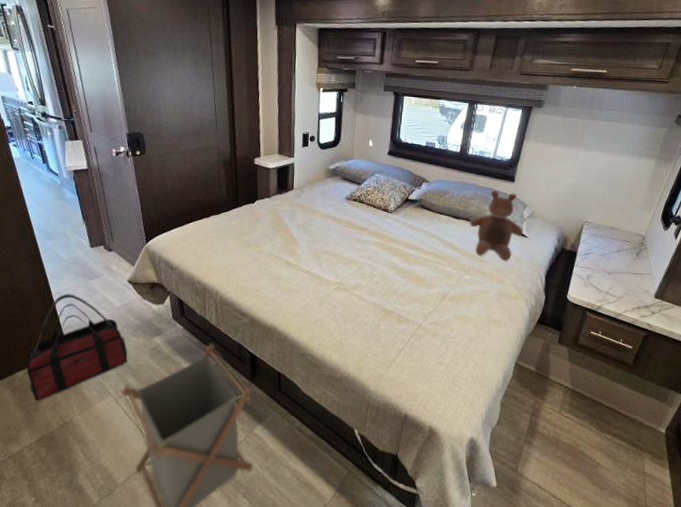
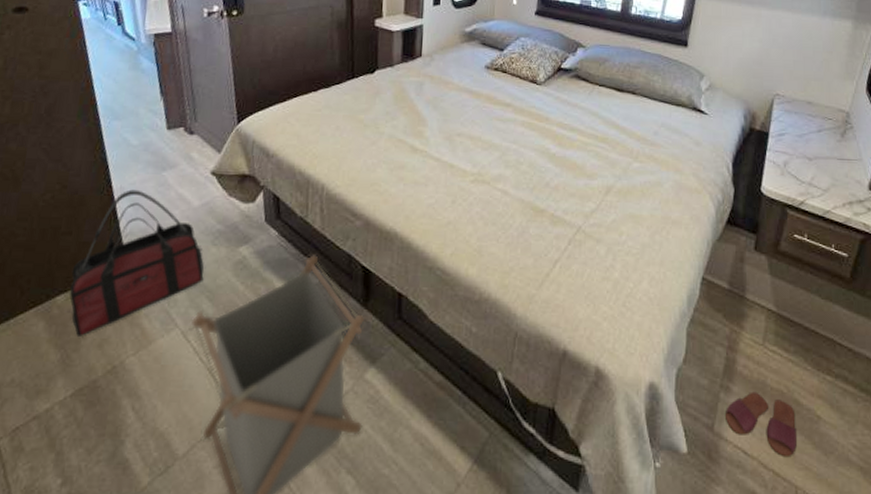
stuffed bear: present [470,190,524,260] -> none [636,57,702,143]
slippers: none [527,445,580,490] -> present [726,391,797,456]

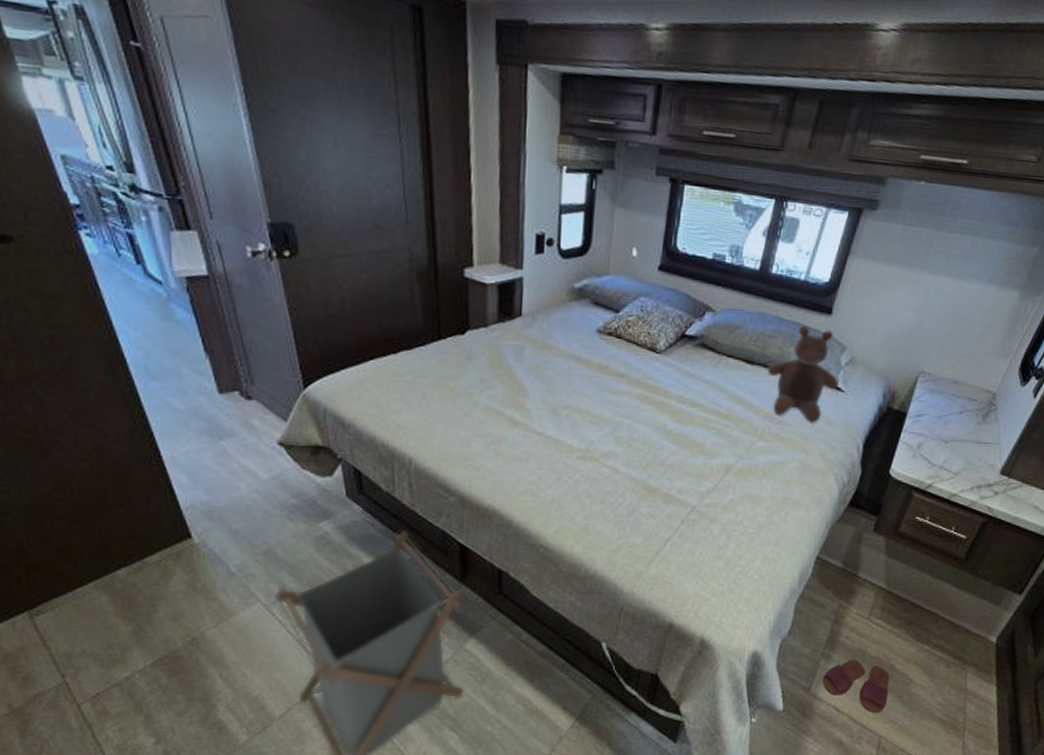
duffel bag: present [69,189,204,338] -> none [129,459,282,611]
stuffed bear: none [636,57,702,143] -> present [768,325,839,422]

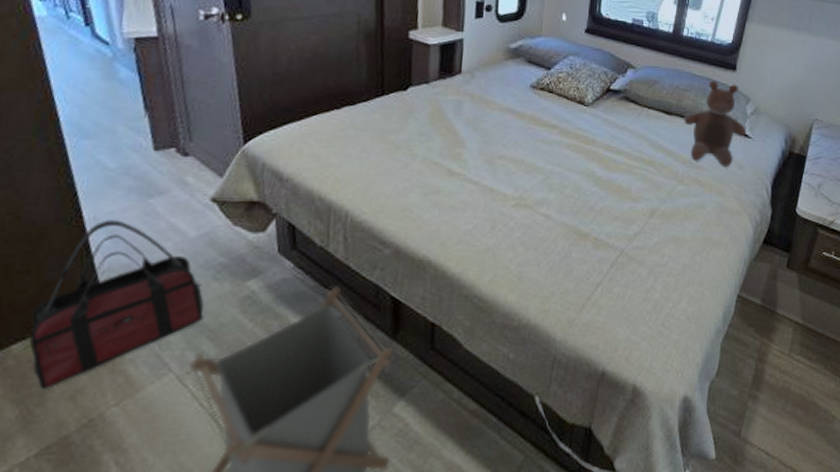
duffel bag: none [129,459,282,611] -> present [29,219,204,390]
slippers: present [823,659,889,712] -> none [752,398,813,454]

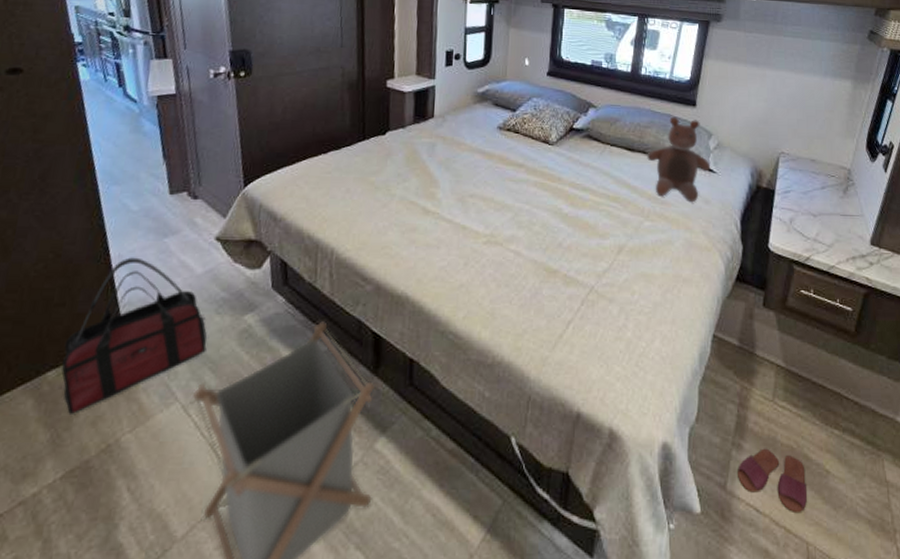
slippers: none [752,398,813,454] -> present [738,448,807,512]

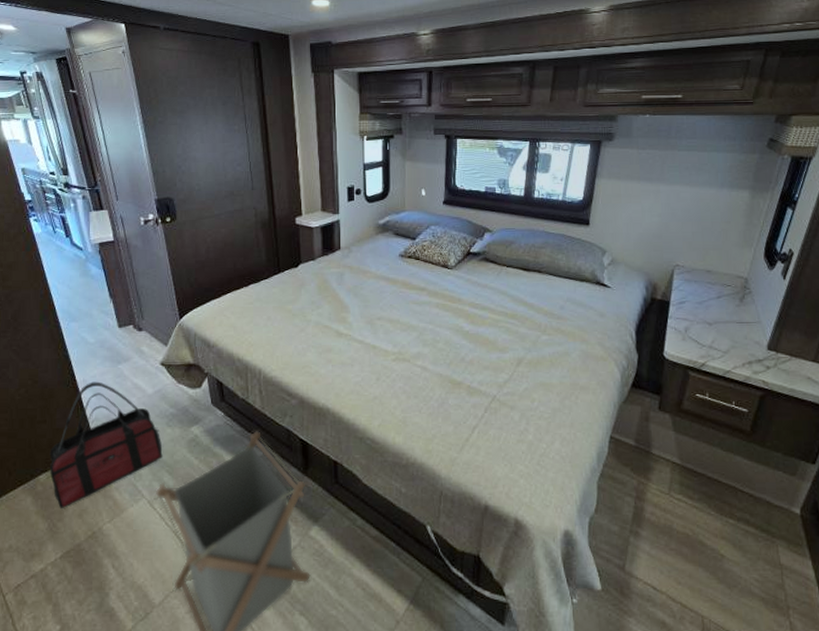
stuffed bear: present [647,116,711,202] -> none [542,236,605,316]
slippers: present [738,448,807,512] -> none [635,535,702,590]

